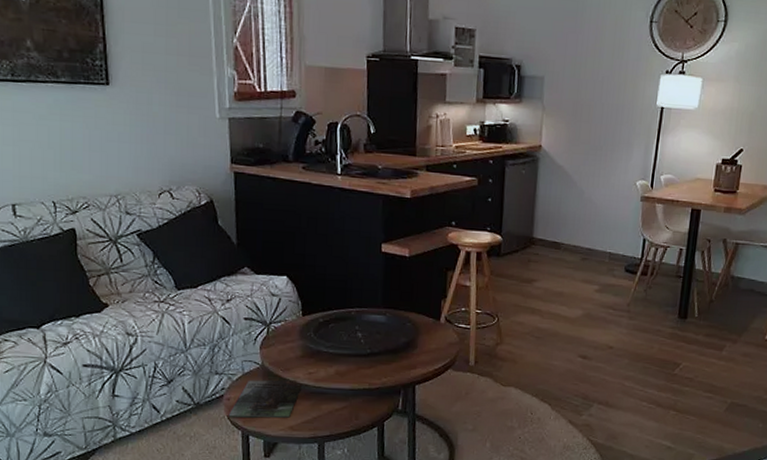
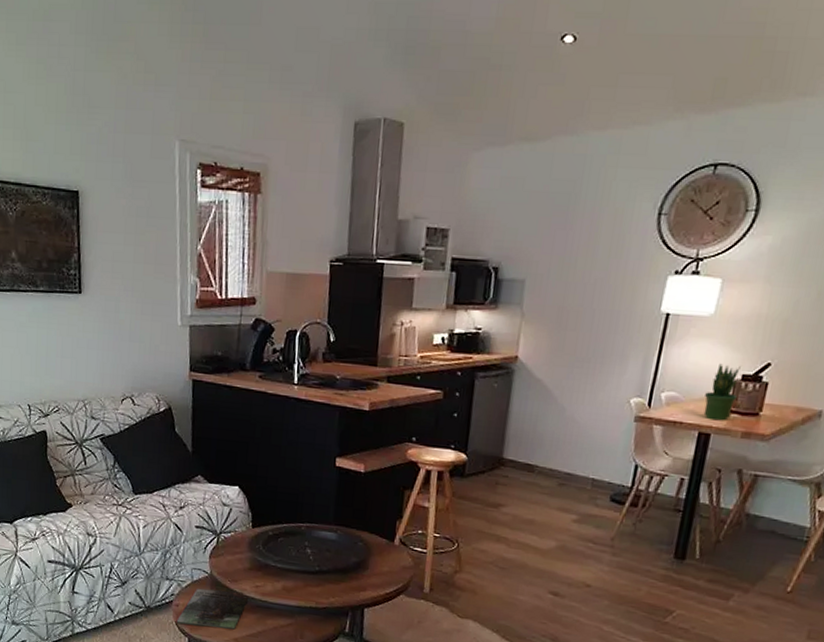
planter: none [694,150,721,199] -> present [703,363,741,421]

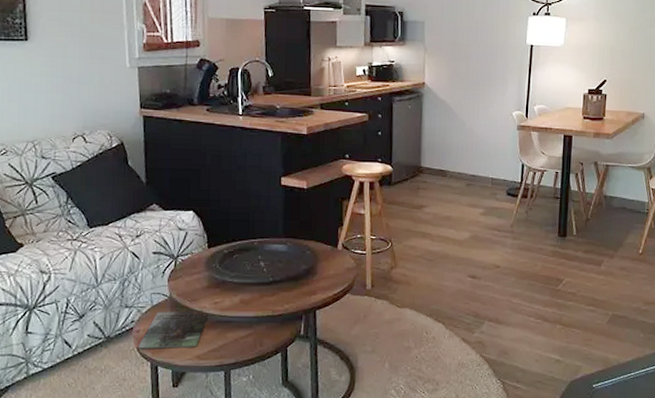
planter: present [703,363,741,421] -> none [565,82,587,125]

